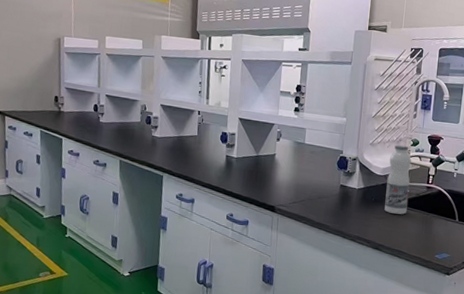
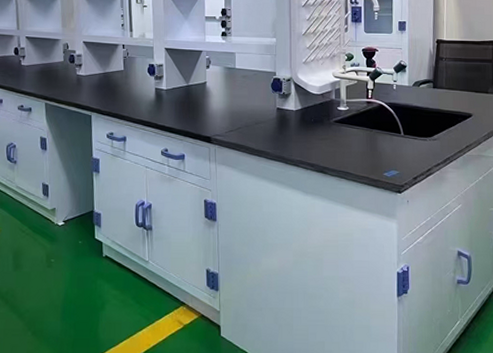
beverage bottle: present [384,145,411,215] -> none [325,61,349,133]

